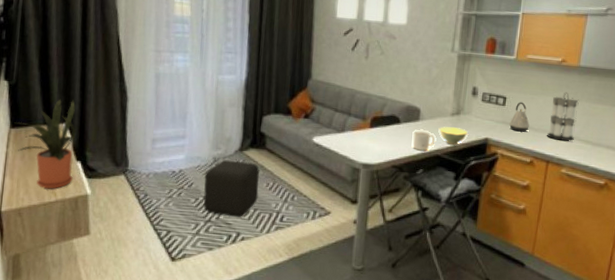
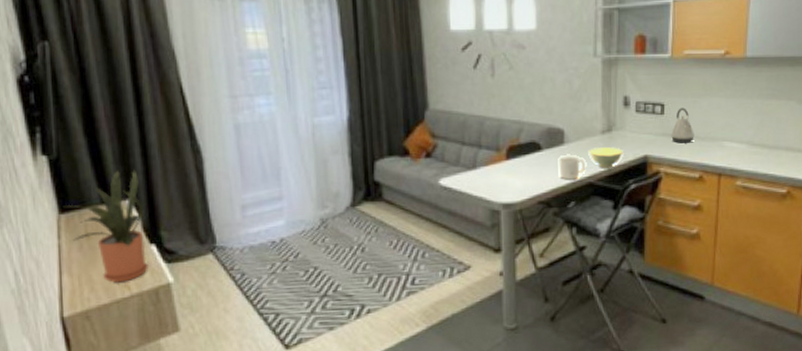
cube: present [203,159,260,217] -> none [312,219,381,286]
spice rack: present [546,92,579,142] -> none [715,90,749,149]

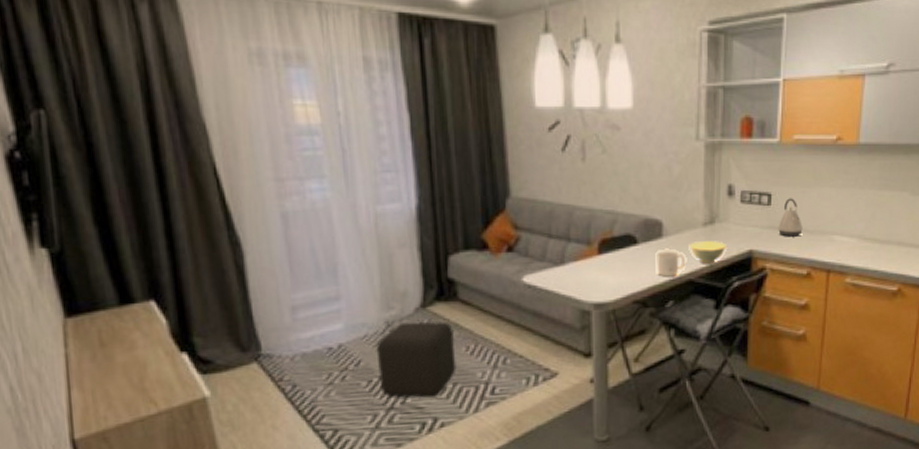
house plant: present [62,169,148,283] -> none [69,265,179,398]
cube: none [312,219,381,286] -> present [376,321,457,398]

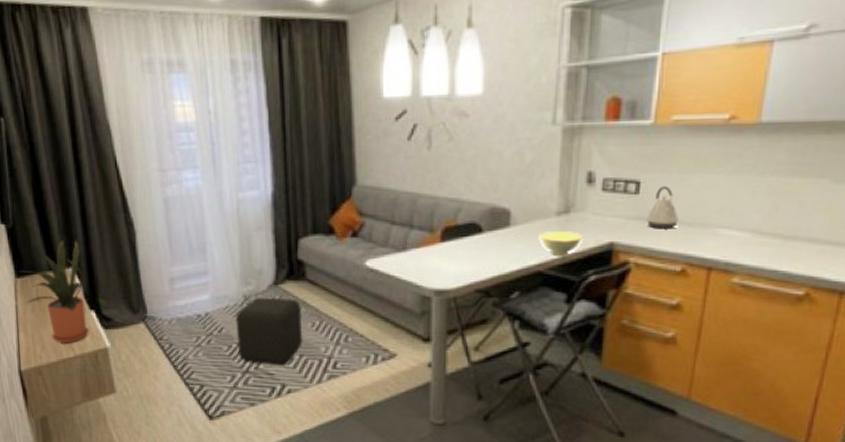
house plant: none [69,265,179,398] -> present [18,239,89,344]
mug: present [657,251,685,277] -> none [502,241,534,267]

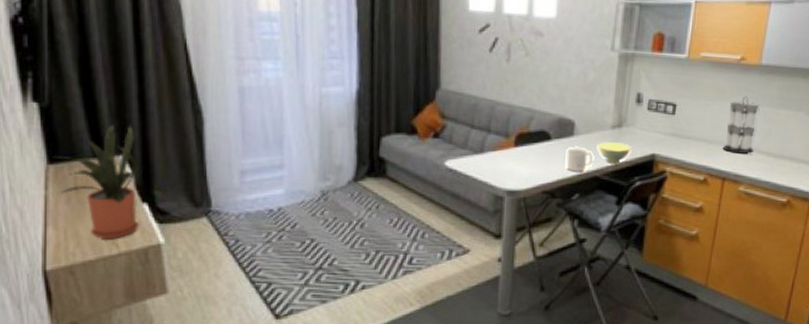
cube: present [235,297,303,366] -> none [311,193,381,262]
mug: none [502,241,534,267] -> present [566,148,592,172]
kettle: present [647,186,679,229] -> none [680,109,703,145]
spice rack: none [706,164,760,238] -> present [722,96,760,155]

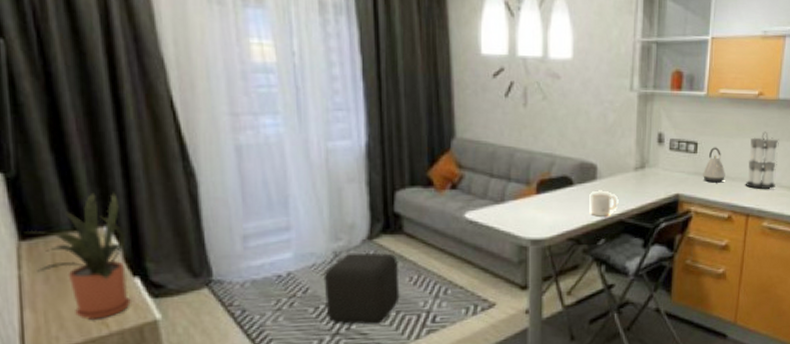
cube: none [311,193,381,262] -> present [323,252,400,324]
bowl: present [598,142,632,164] -> none [621,184,655,207]
kettle: none [680,109,703,145] -> present [703,147,725,183]

